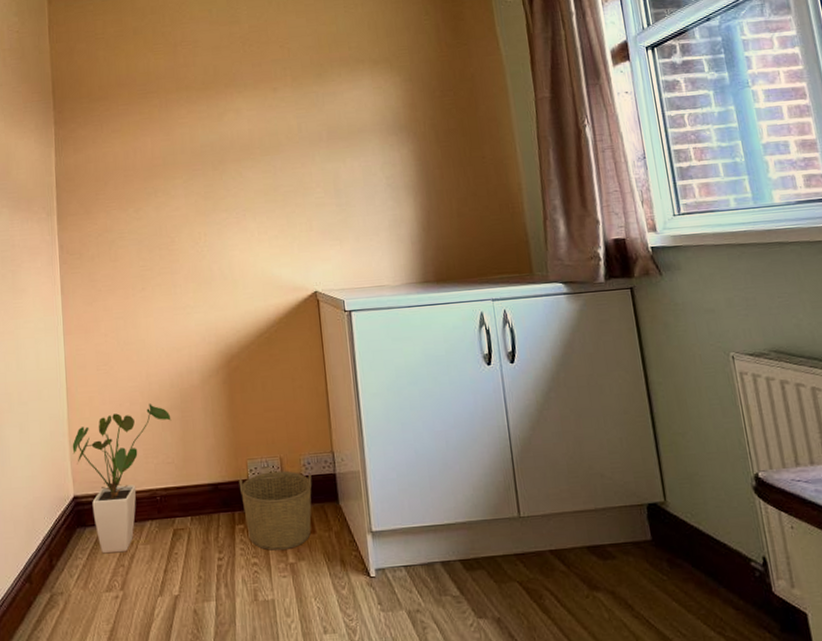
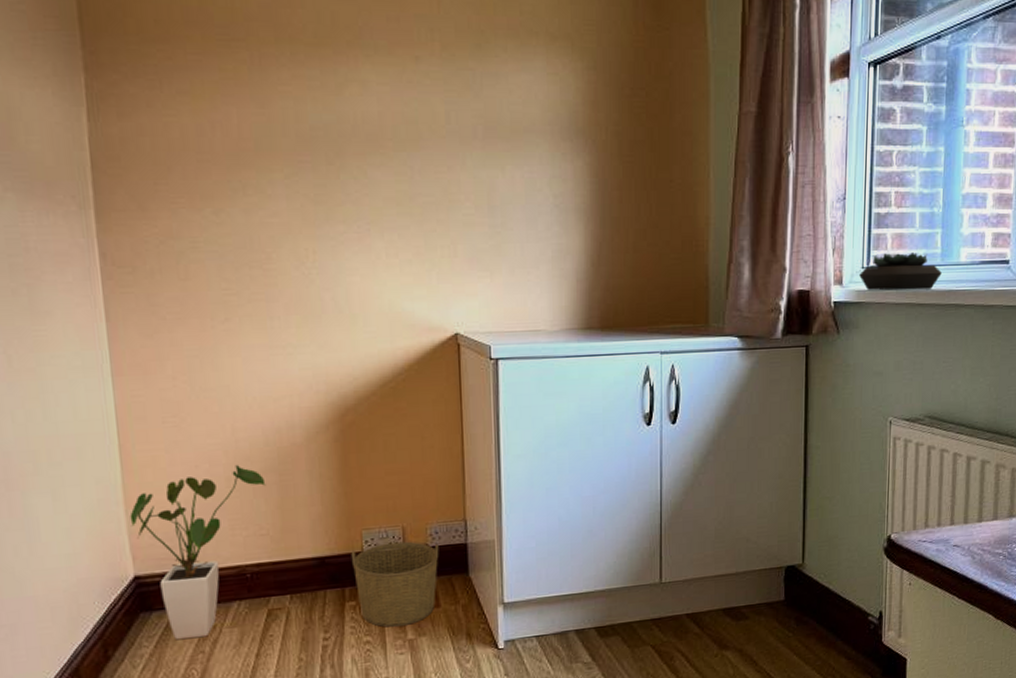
succulent plant: none [672,198,757,236] -> present [859,253,942,291]

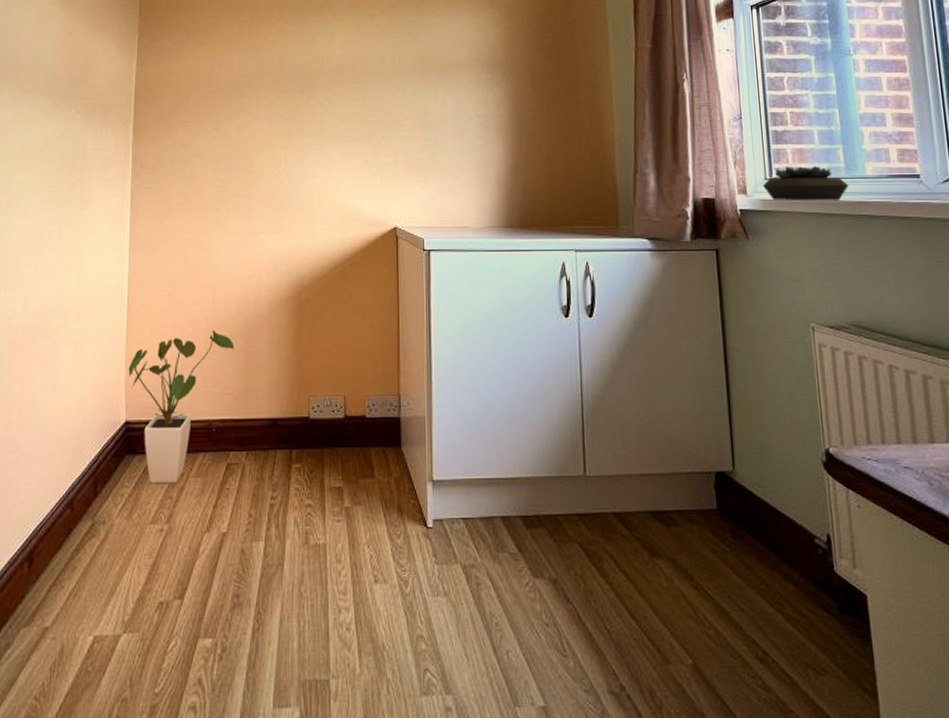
basket: present [351,541,439,627] -> none [299,410,375,493]

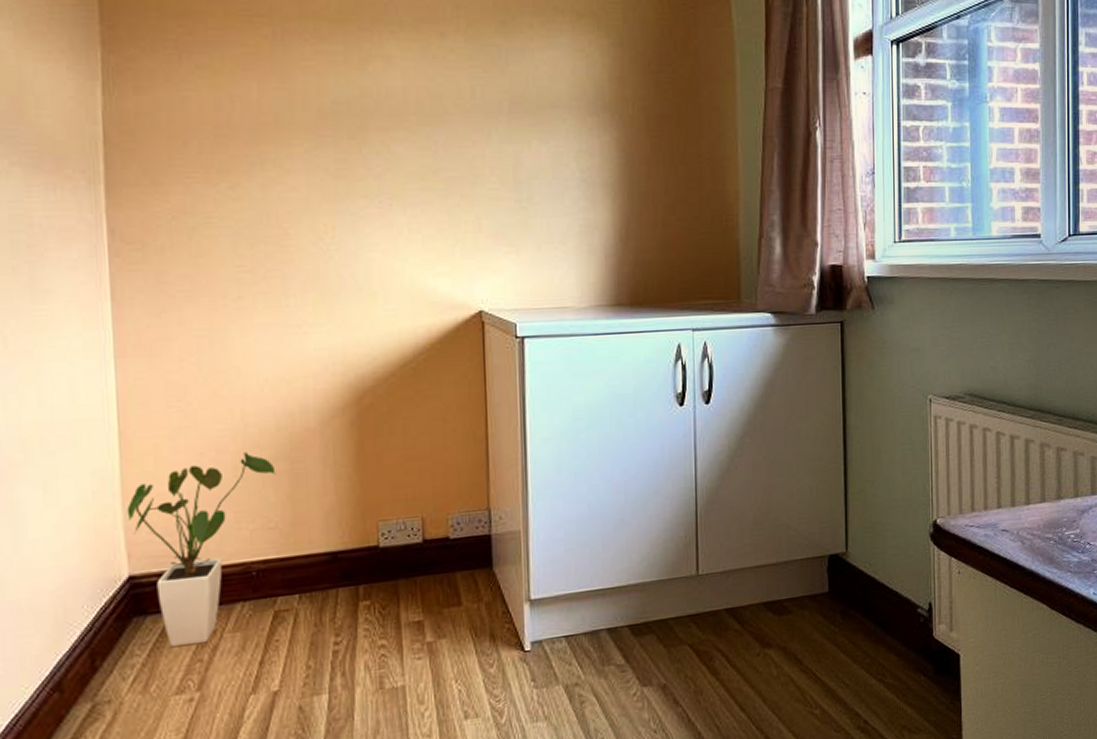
succulent plant: present [763,166,849,202] -> none [892,227,974,266]

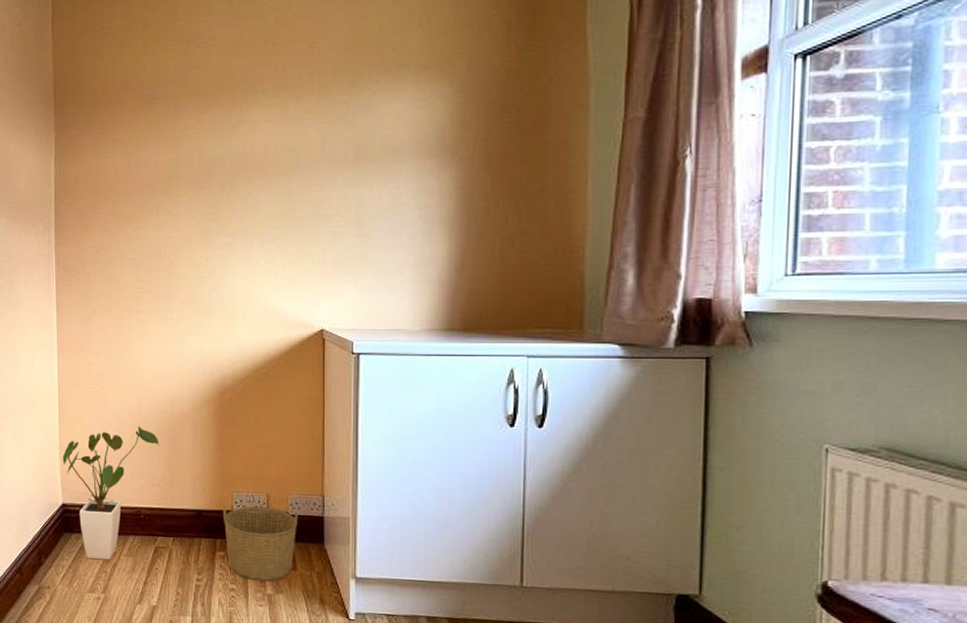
basket: none [366,533,461,629] -> present [223,506,298,581]

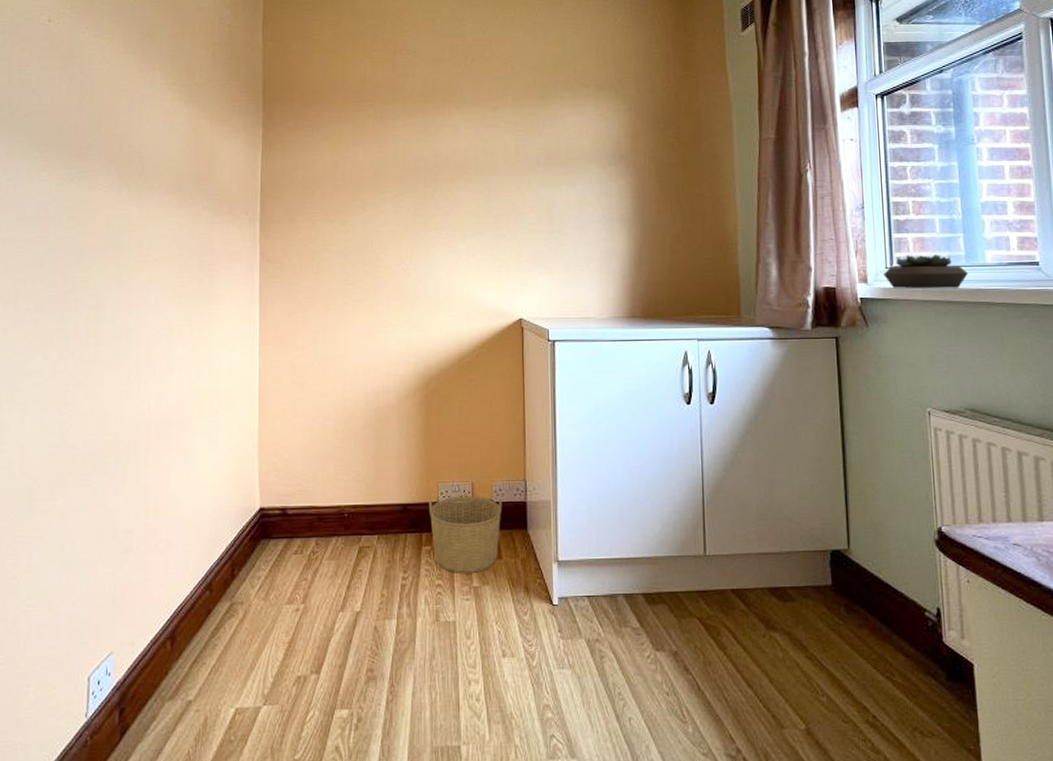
house plant: present [62,427,159,561] -> none [261,420,365,567]
succulent plant: none [781,258,906,302] -> present [884,255,968,290]

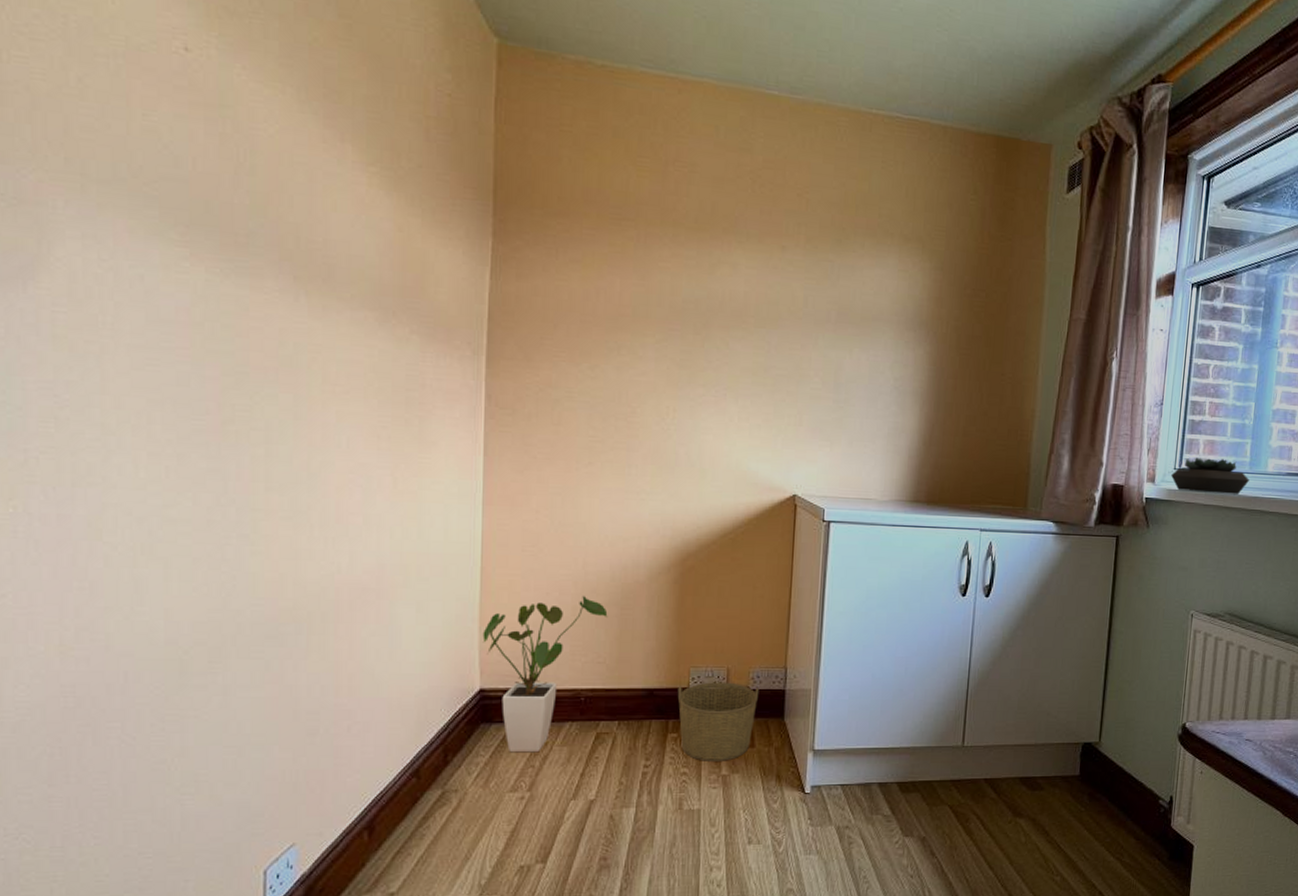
house plant: none [261,420,365,567] -> present [482,596,608,753]

